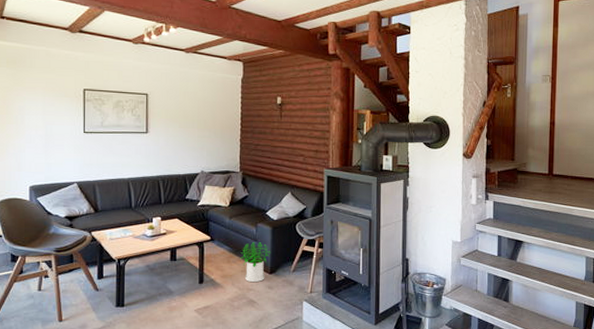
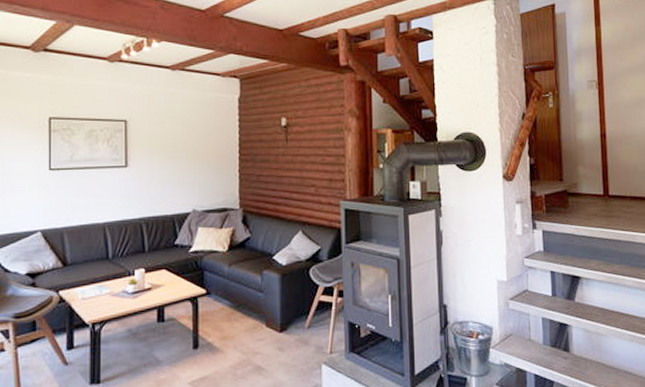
potted plant: present [240,242,271,282] -> none [243,293,281,343]

